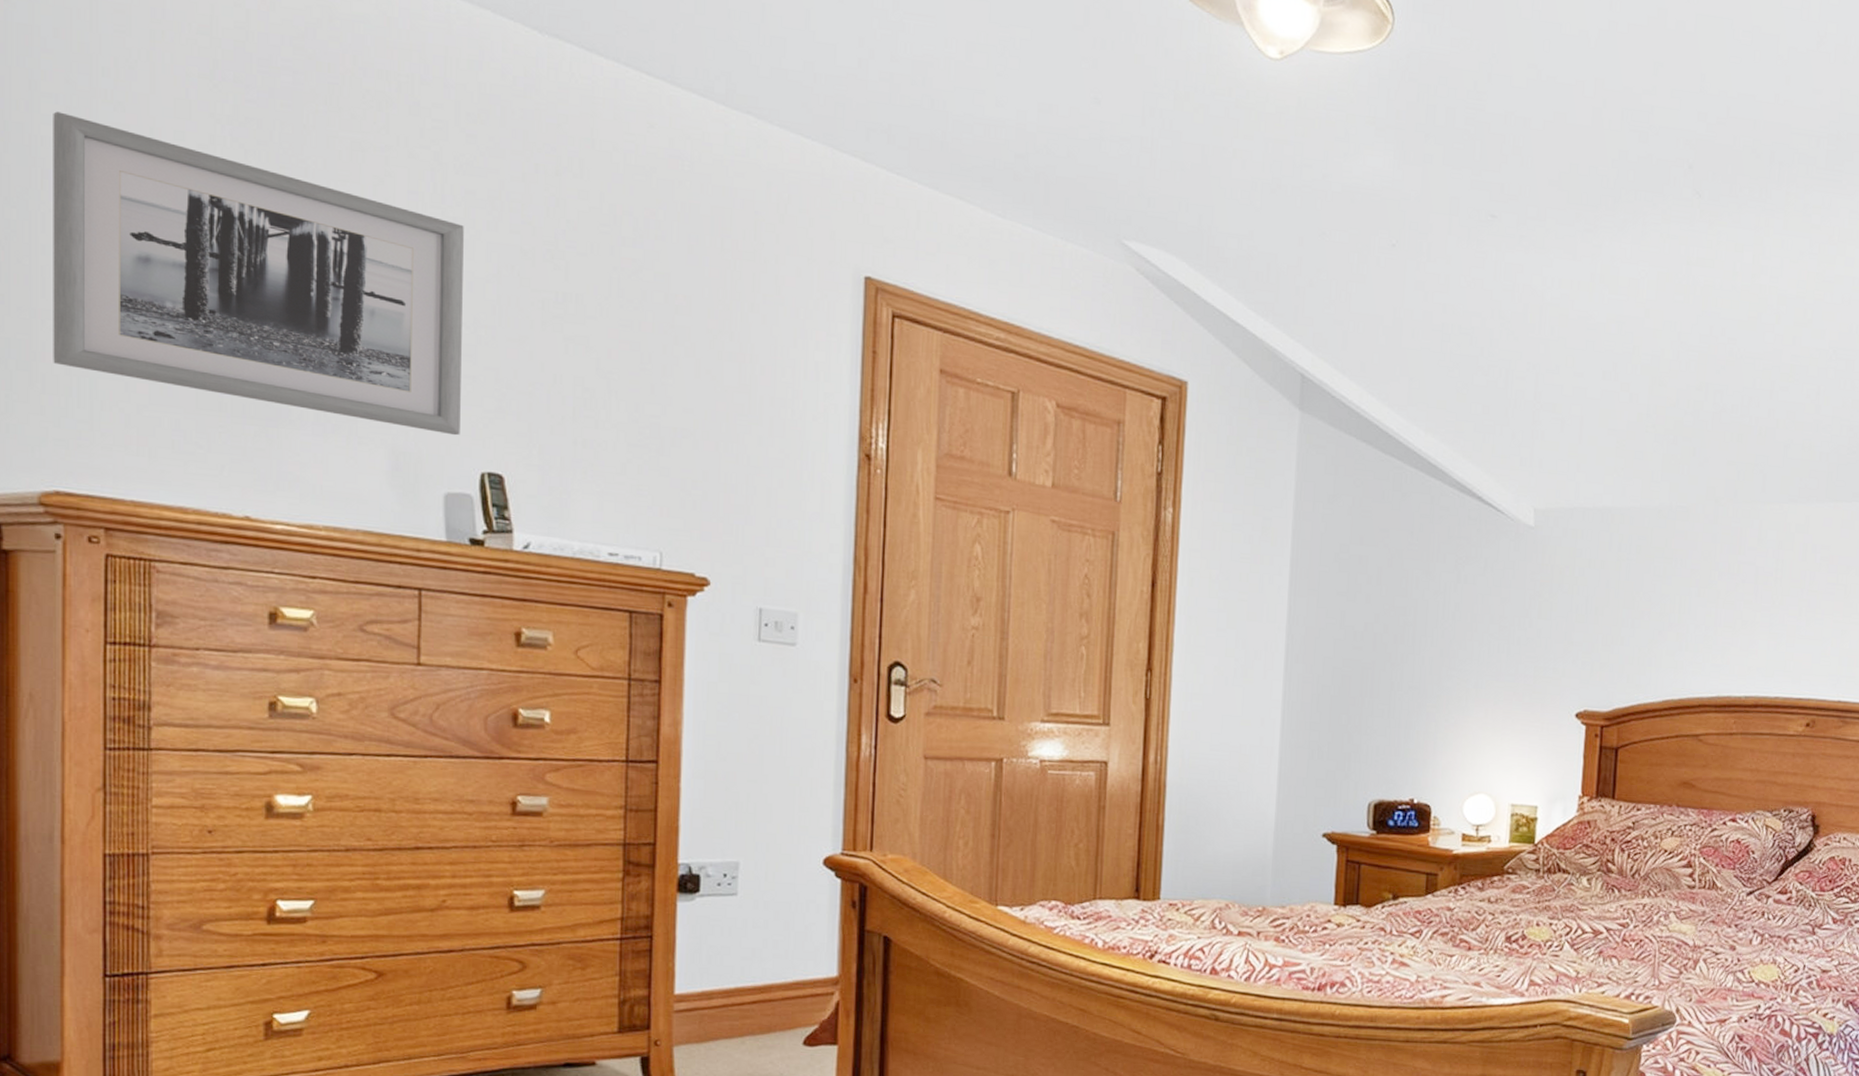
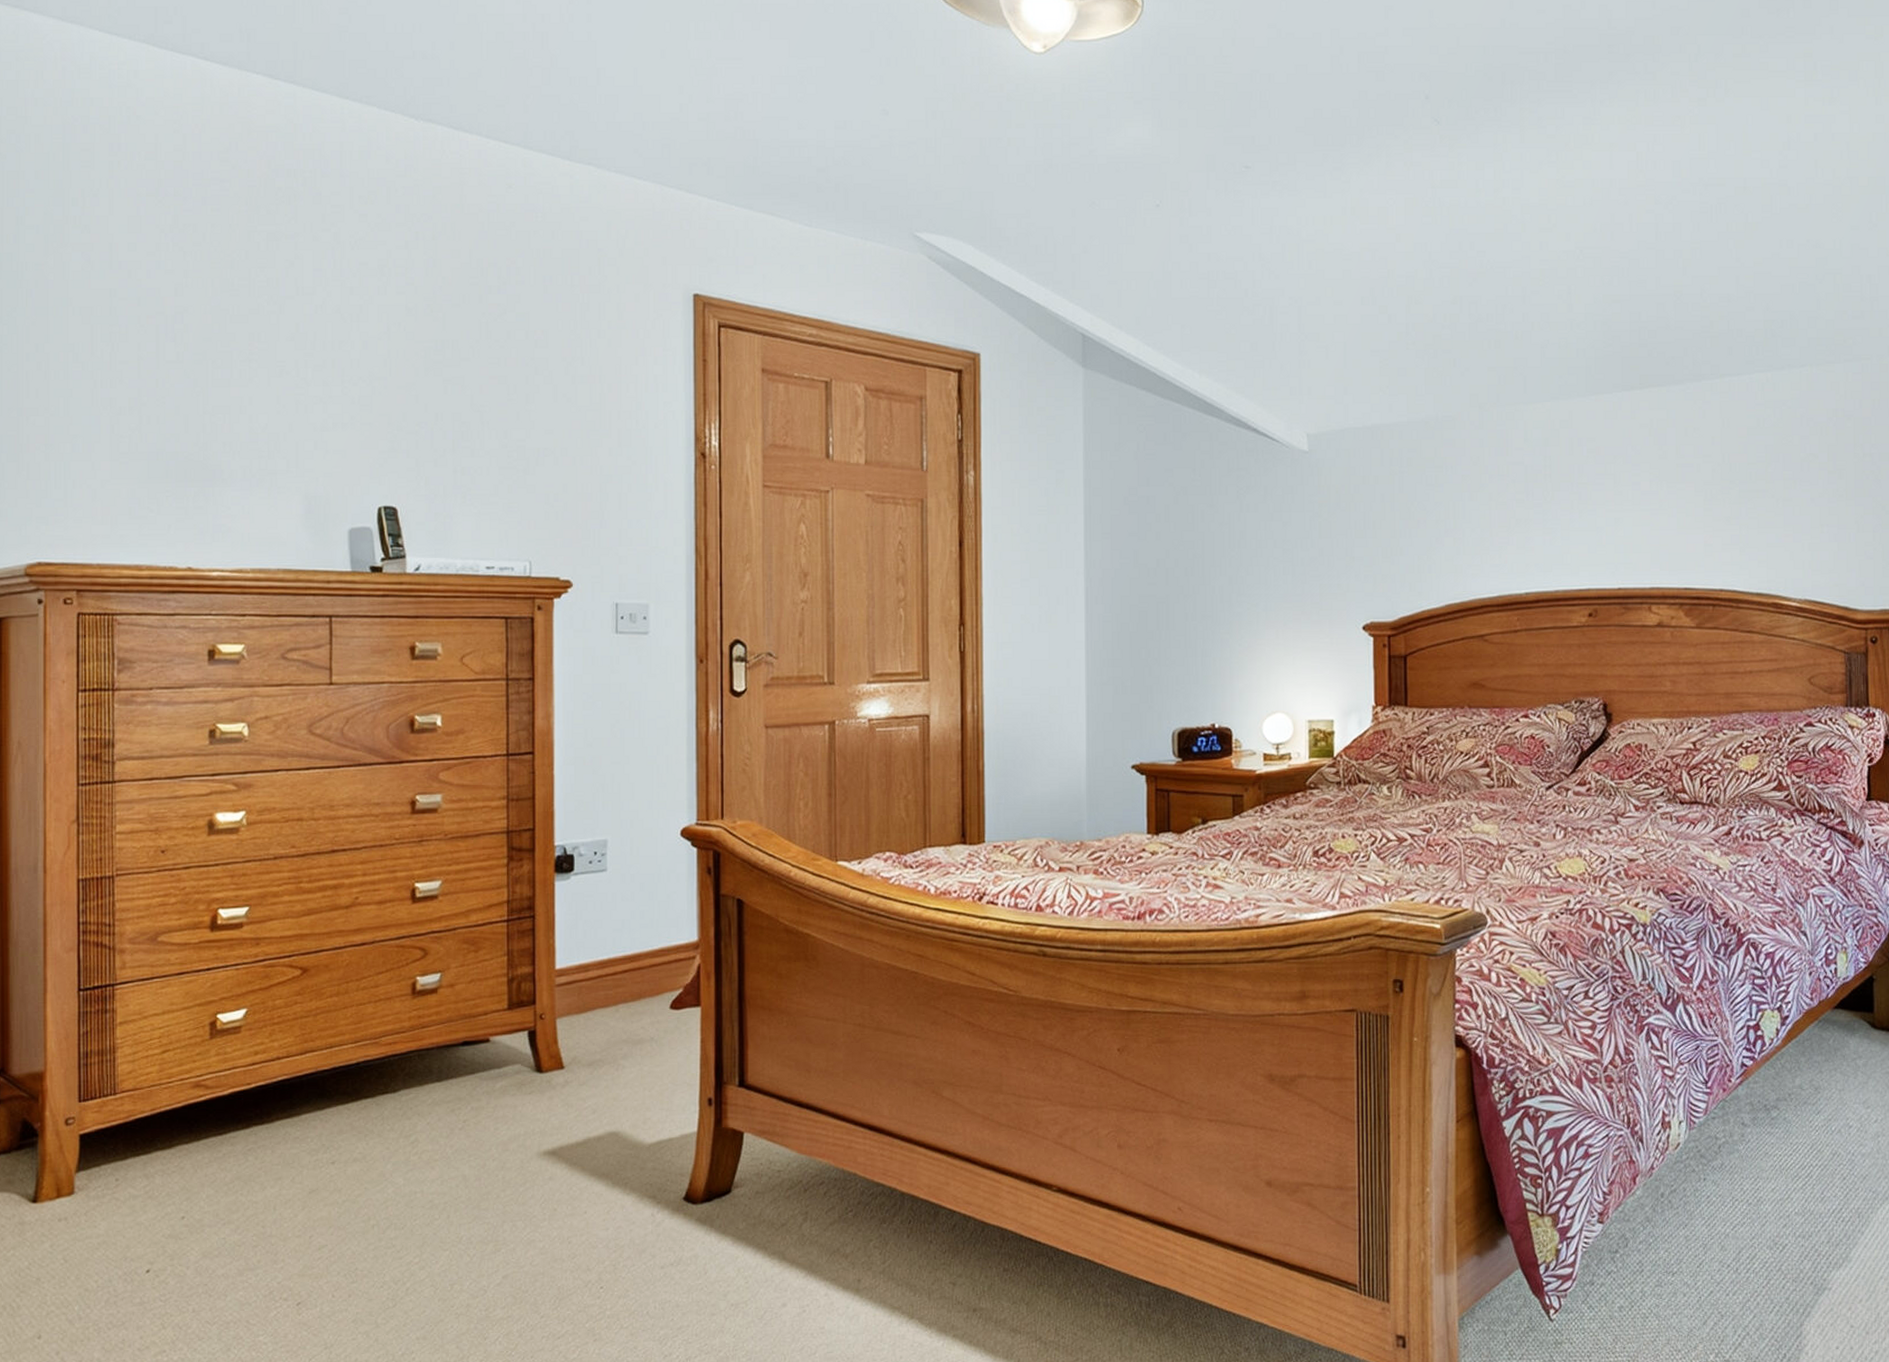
wall art: present [53,111,464,436] -> none [35,240,360,477]

